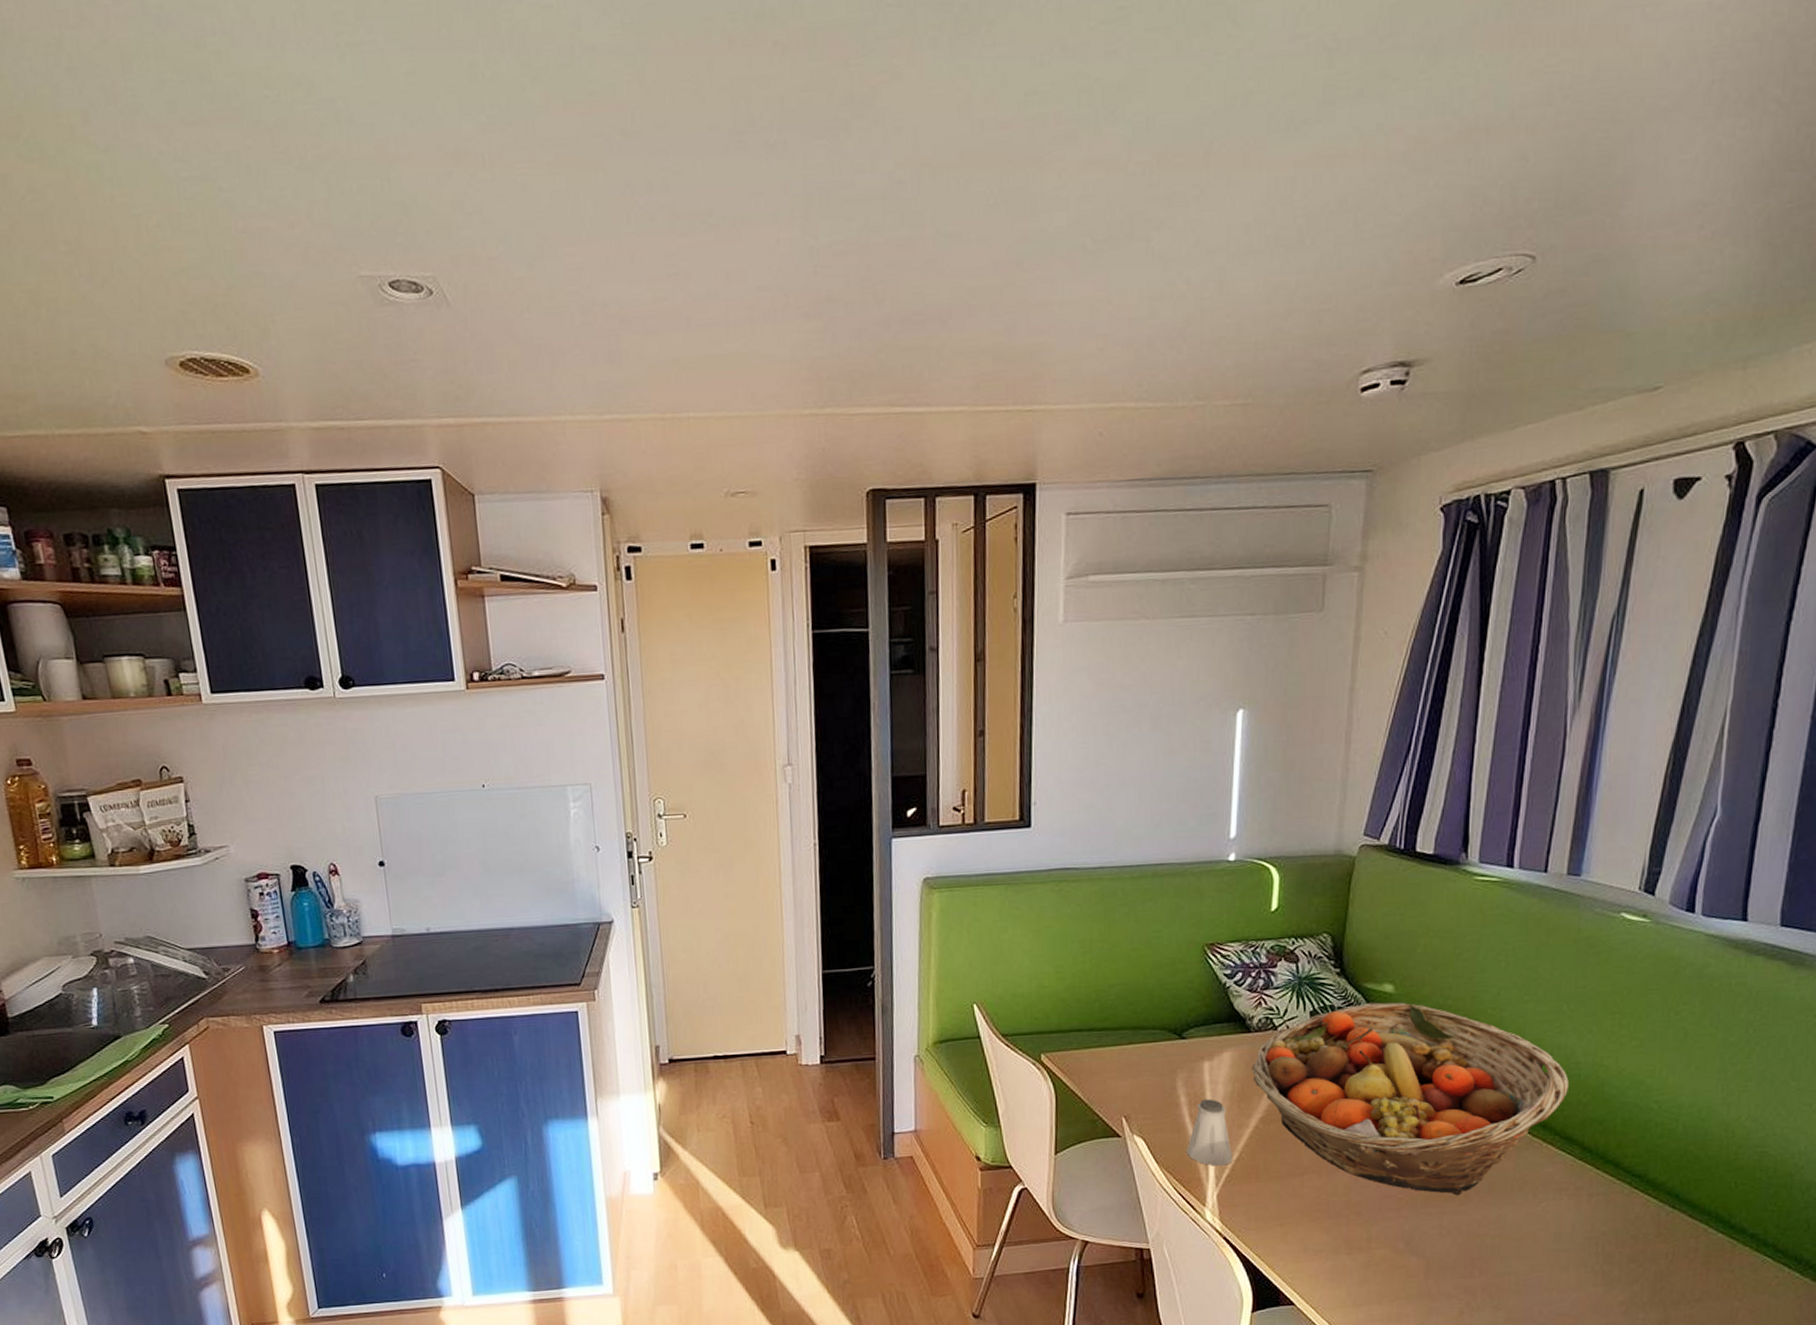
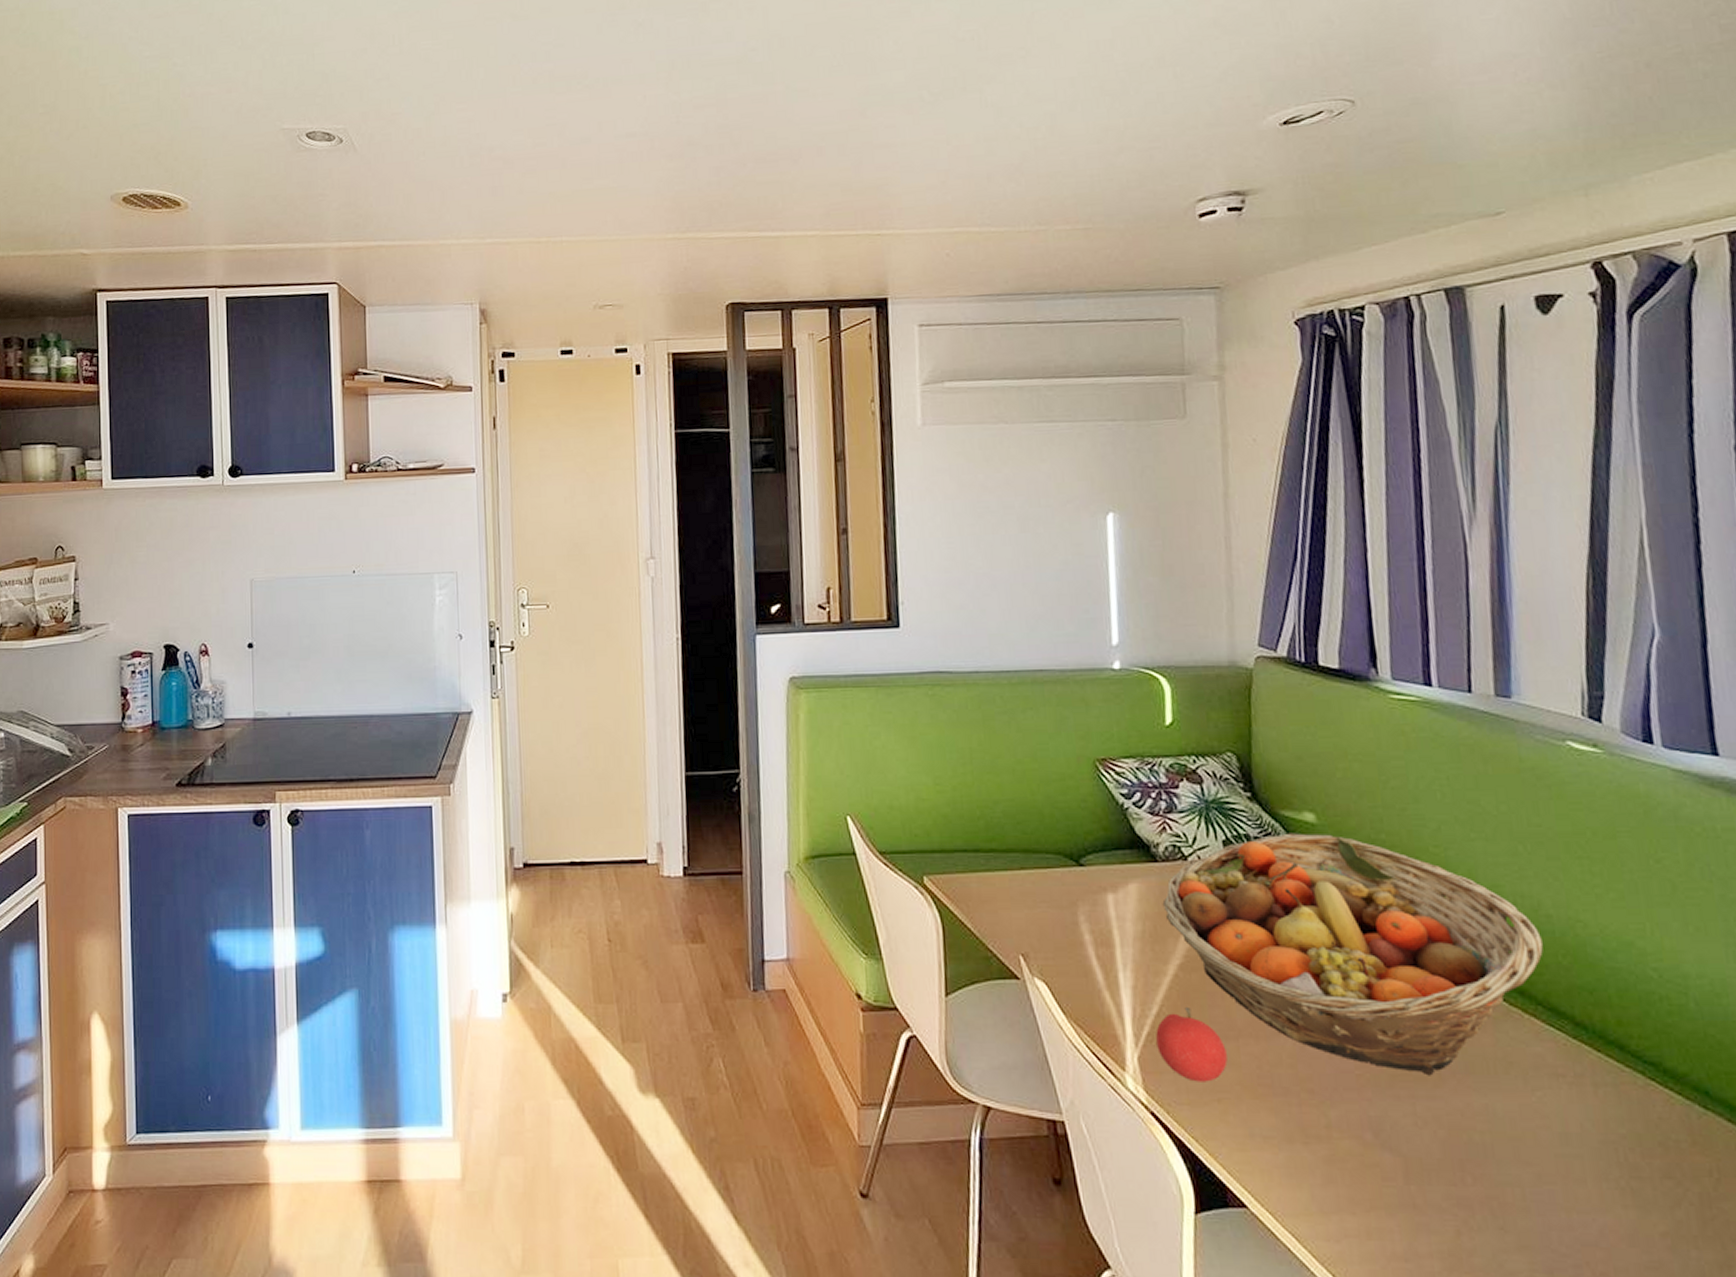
saltshaker: present [1187,1099,1233,1166] -> none [1097,938,1152,1021]
fruit: none [1234,1152,1292,1212] -> present [1156,1006,1228,1082]

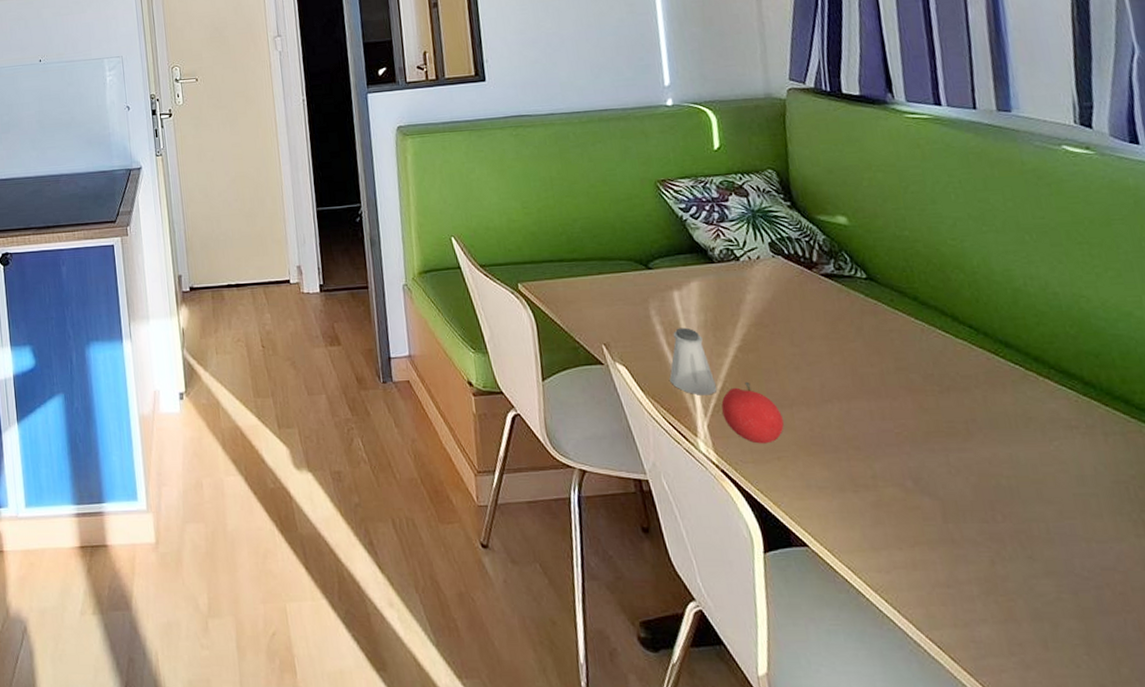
saltshaker: none [1097,938,1152,1021] -> present [669,327,717,396]
fruit basket: present [1162,833,1543,1076] -> none [720,233,1053,432]

